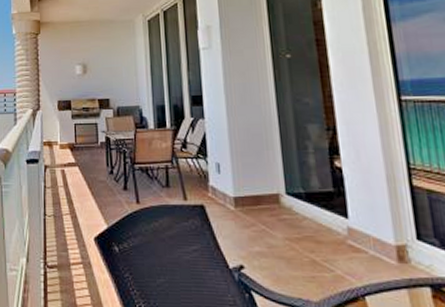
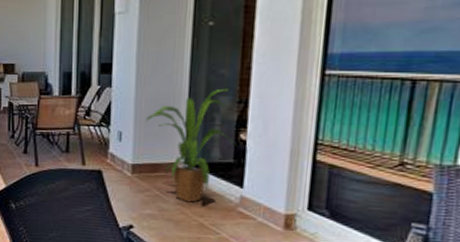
house plant: none [240,116,333,237] -> present [145,88,236,203]

